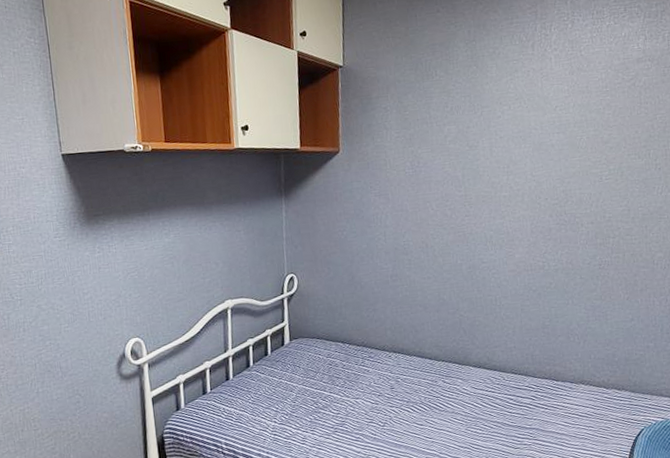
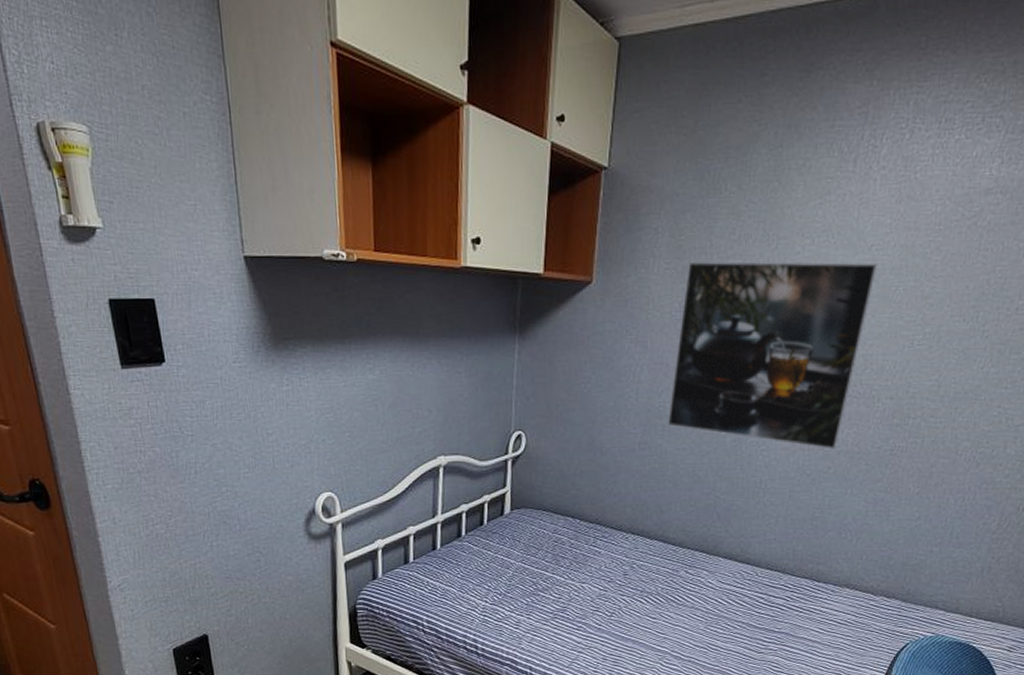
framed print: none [411,120,564,269] -> present [667,261,878,450]

